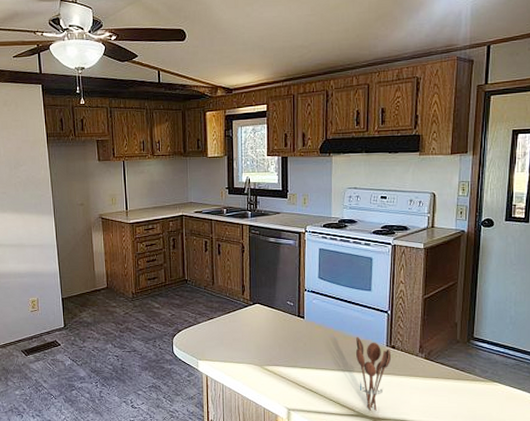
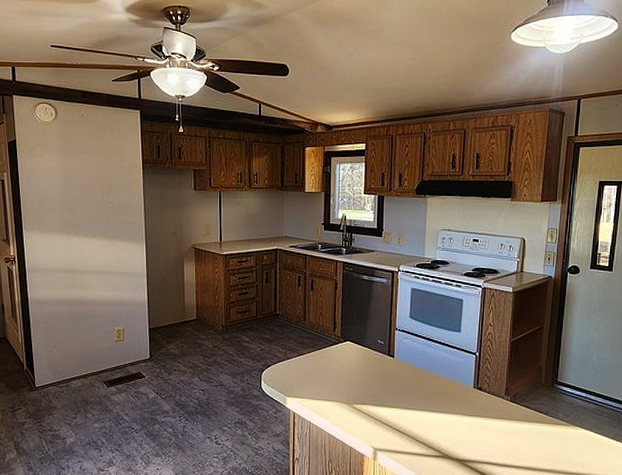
utensil holder: present [355,336,392,412] -> none [443,377,478,454]

